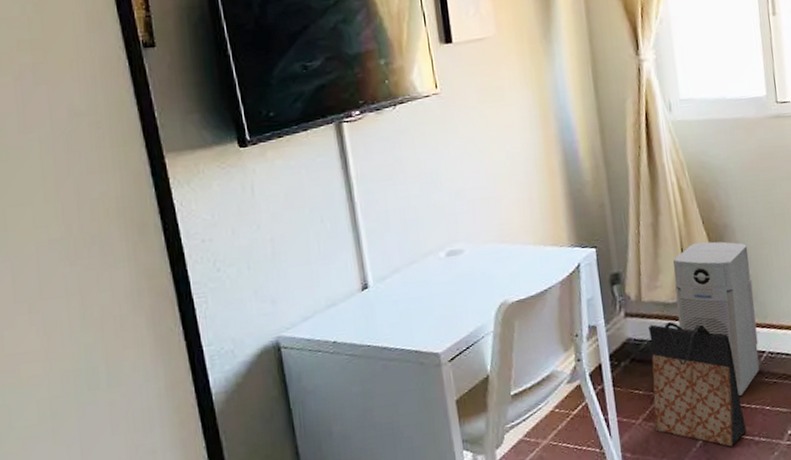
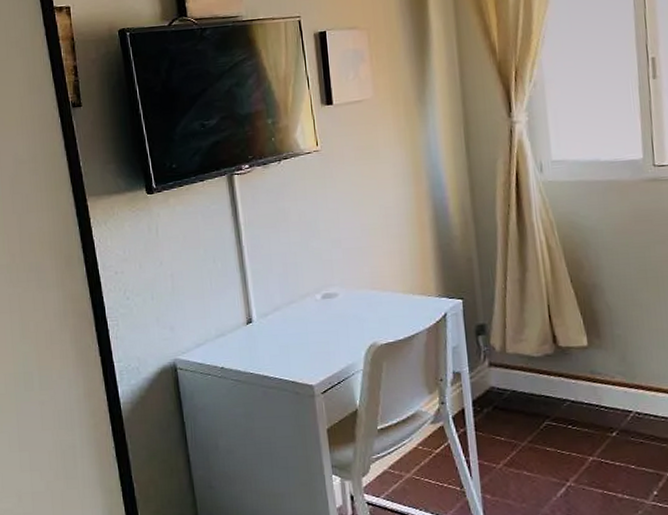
bag: present [649,322,746,447] -> none [512,375,609,500]
air purifier: present [672,241,760,396] -> none [538,299,626,452]

